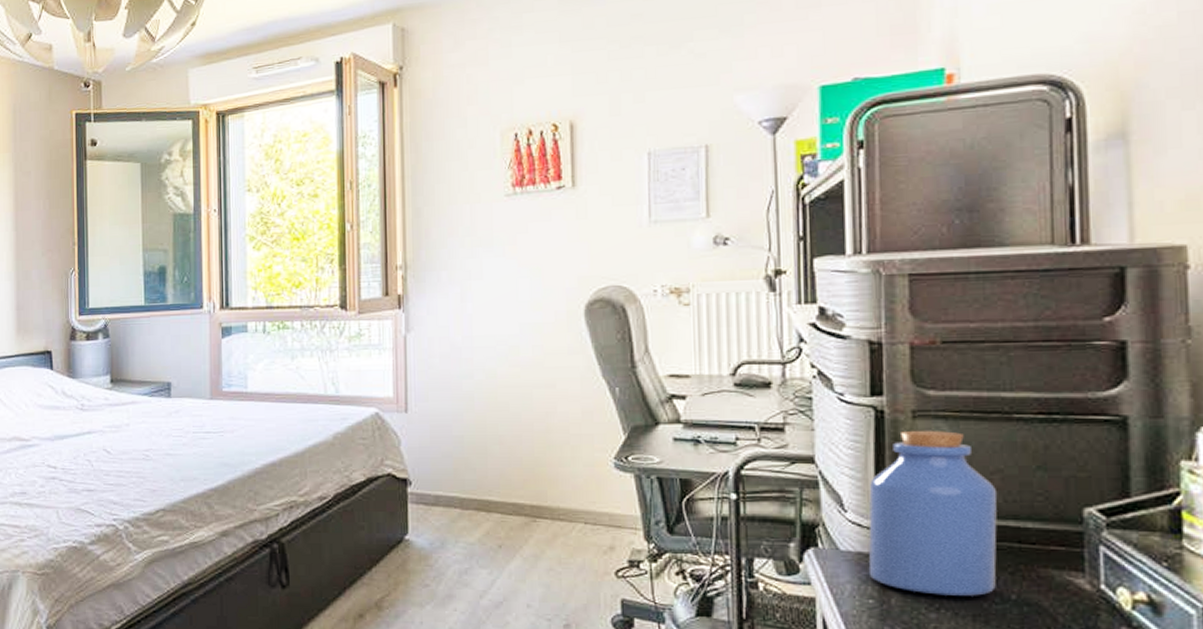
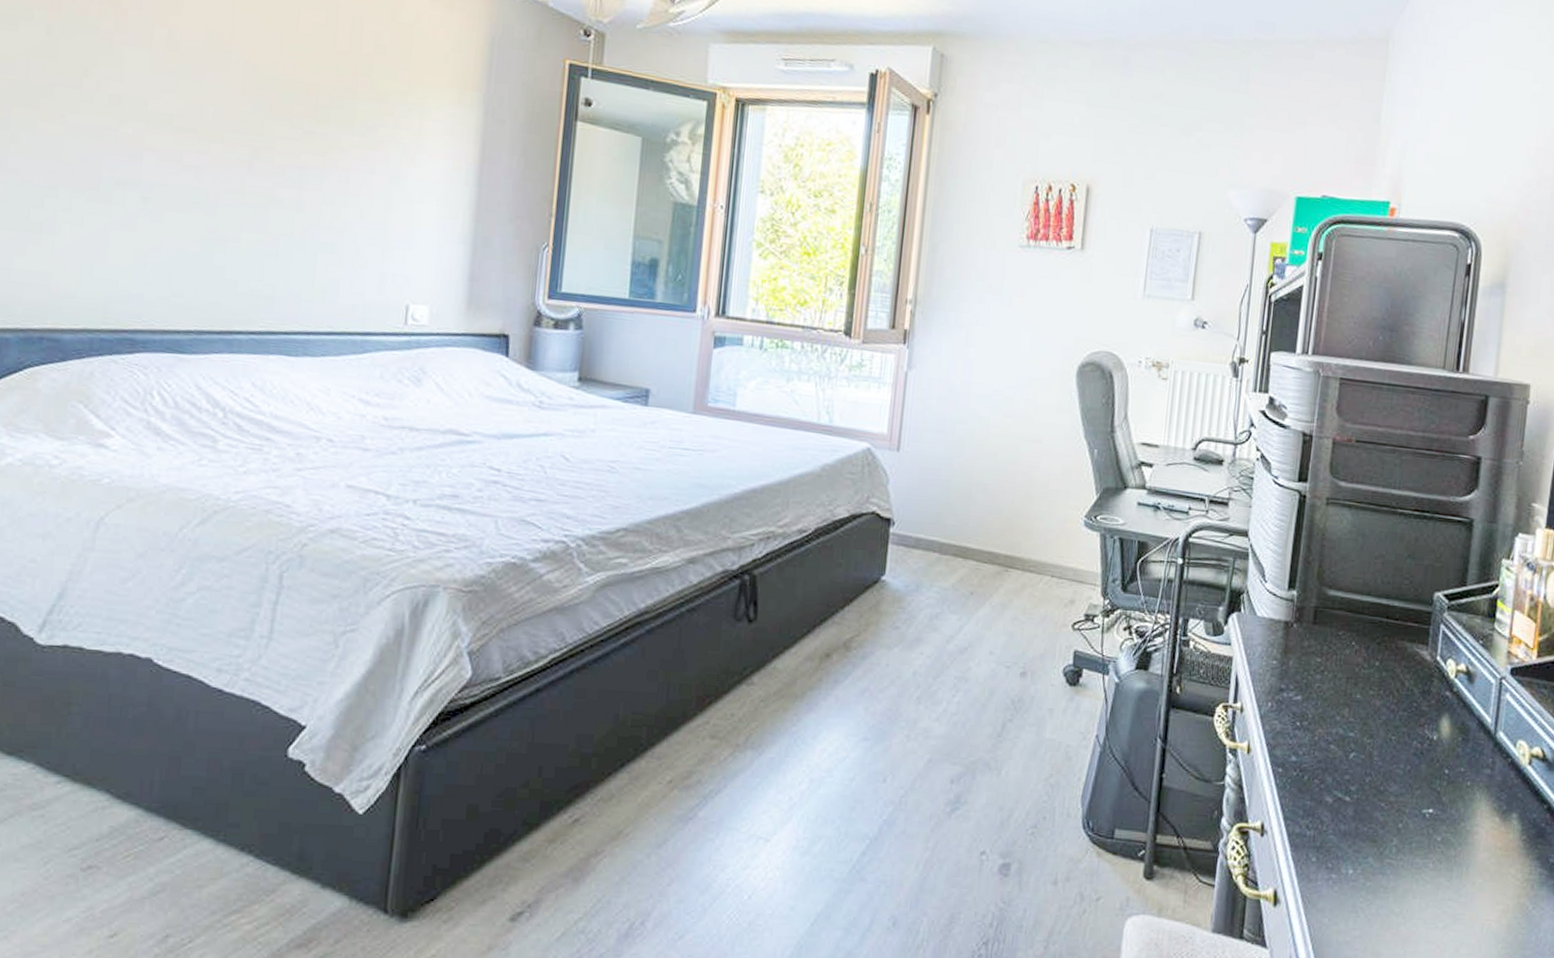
jar: present [868,430,998,596] -> none [1276,515,1378,662]

